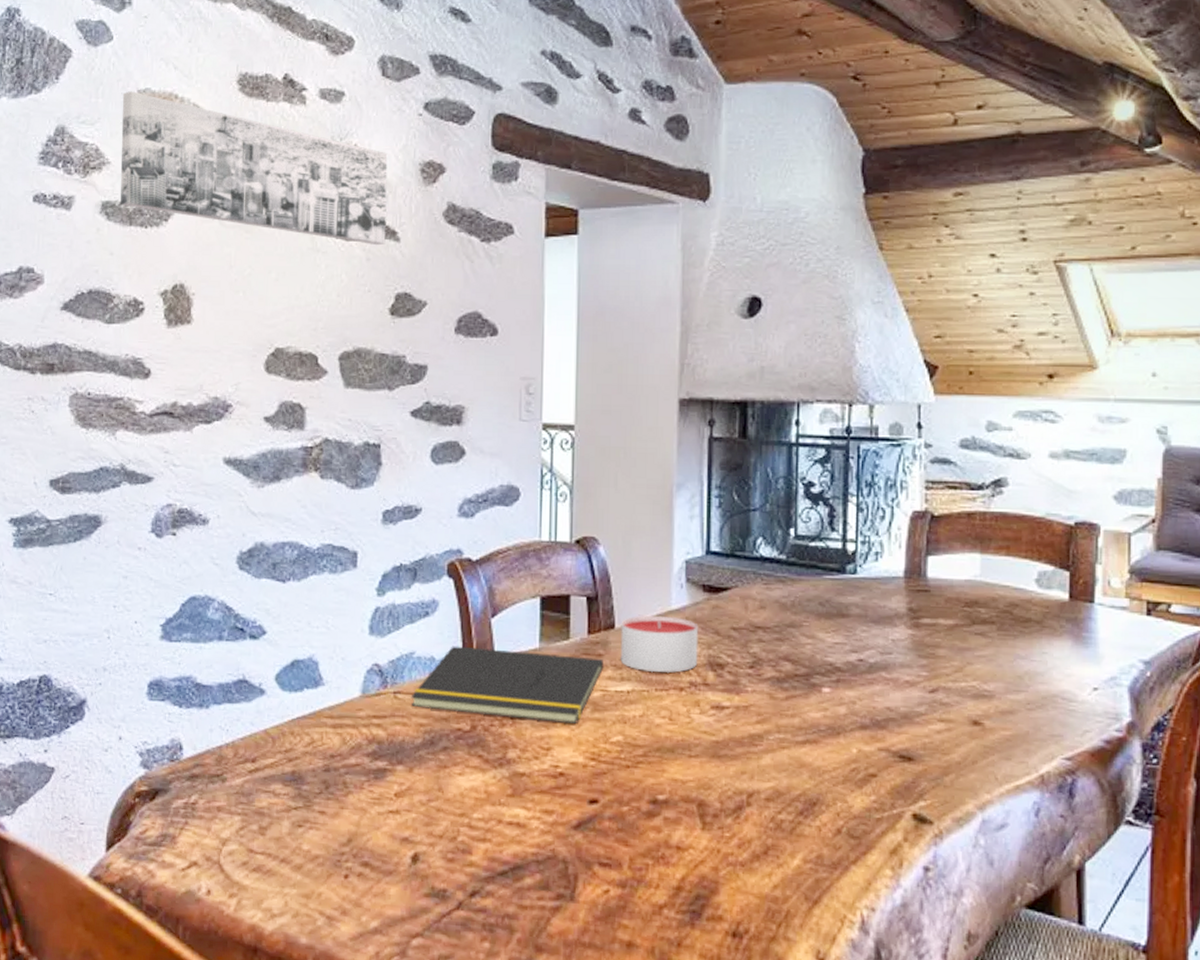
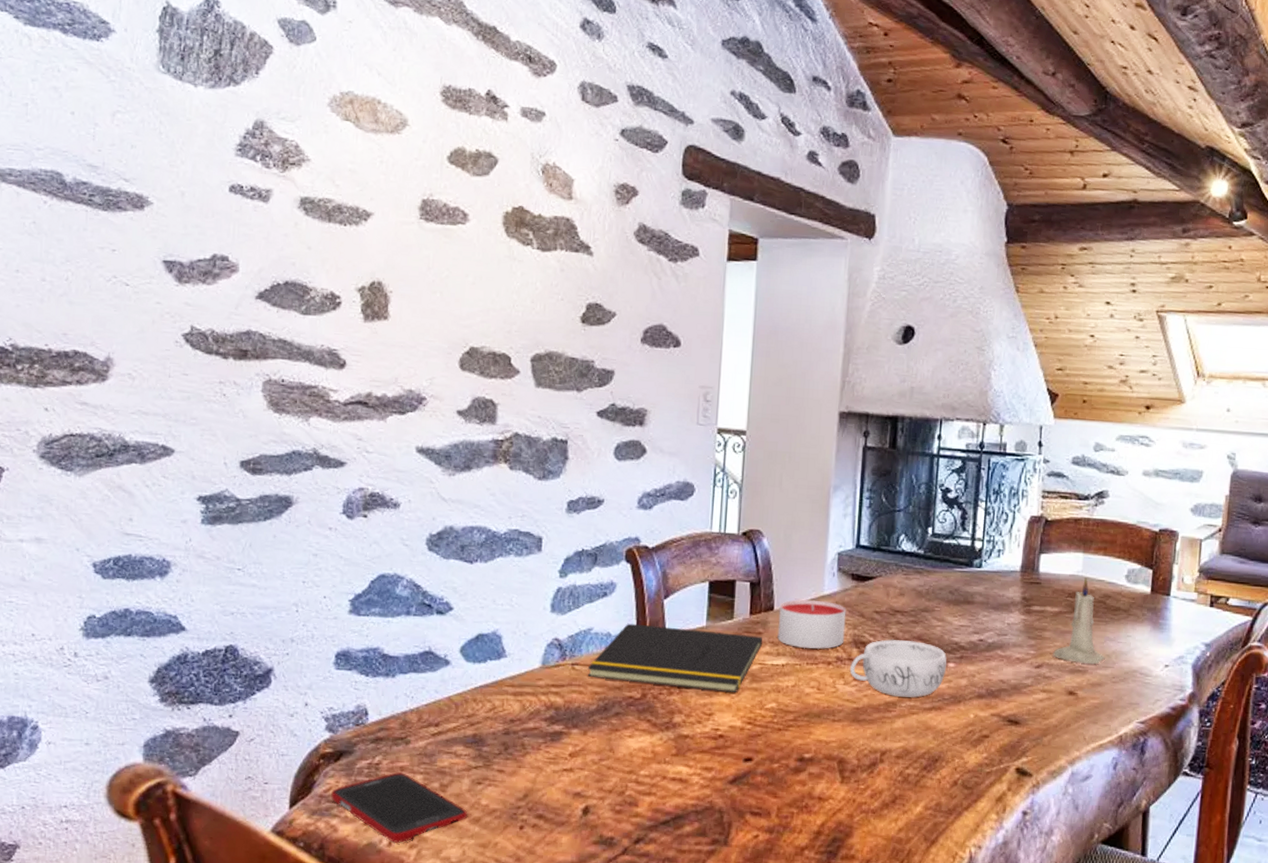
wall art: present [120,91,388,246] -> none [319,92,584,258]
cell phone: none [147,813,288,892] -> present [331,772,467,844]
decorative bowl: none [705,660,821,729] -> present [849,639,947,698]
candle: none [950,583,1016,688] -> present [1053,578,1105,665]

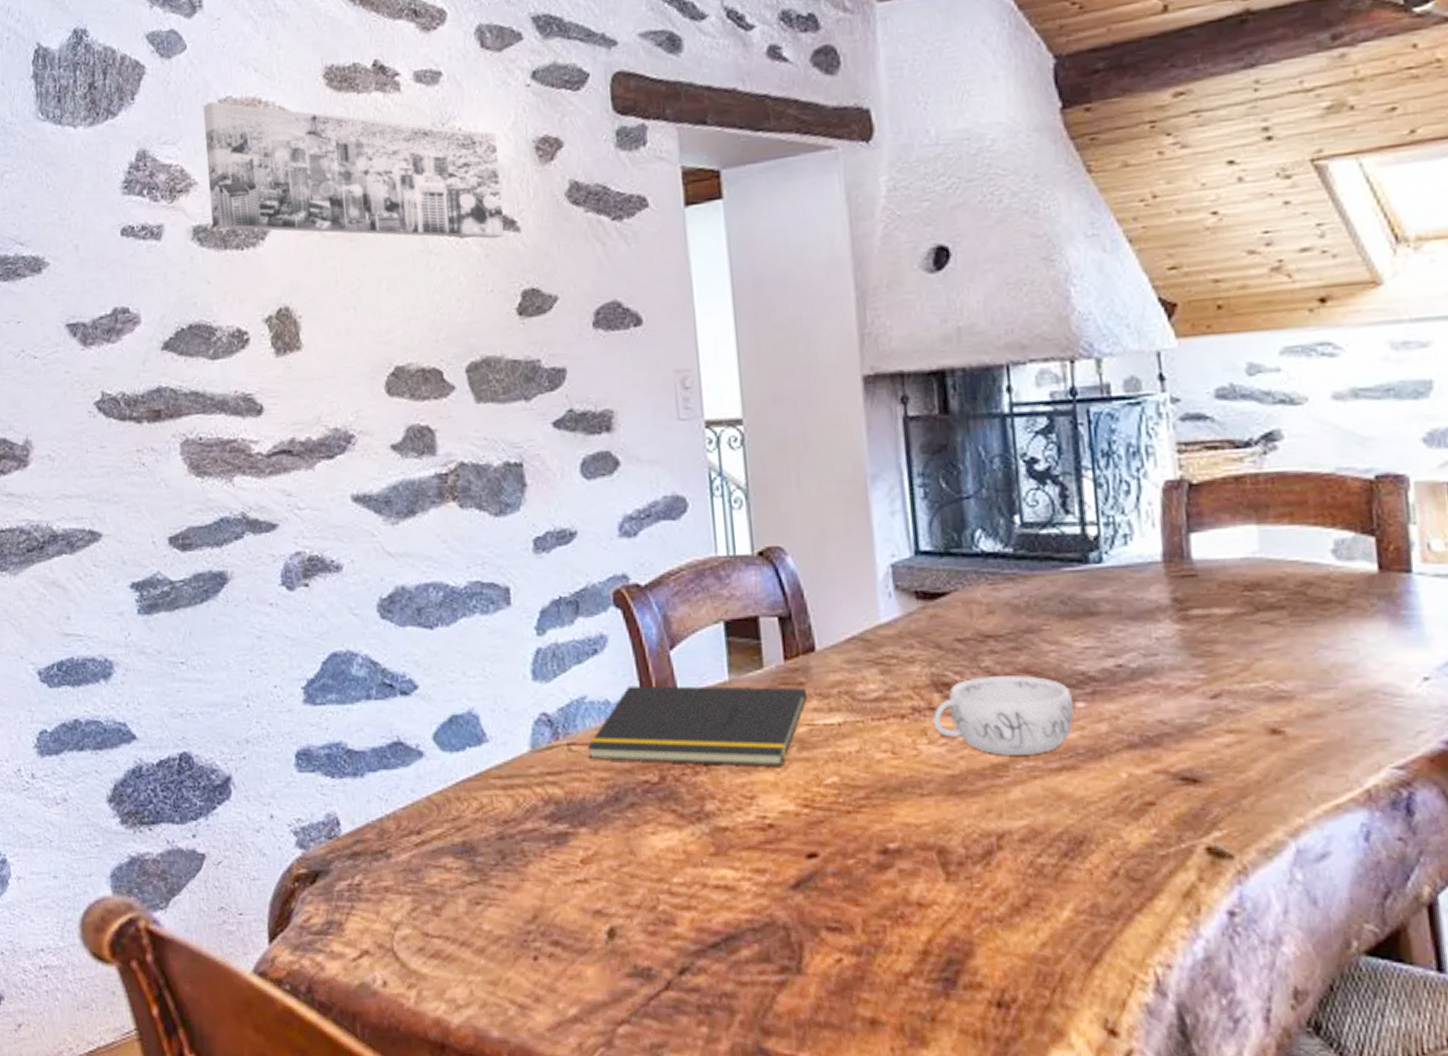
wall art: none [319,92,584,258] -> present [202,101,505,239]
cell phone: present [331,772,467,844] -> none [312,894,469,983]
candle: present [777,600,847,649] -> none [822,632,919,700]
candle: present [1053,578,1105,665] -> none [1234,560,1321,687]

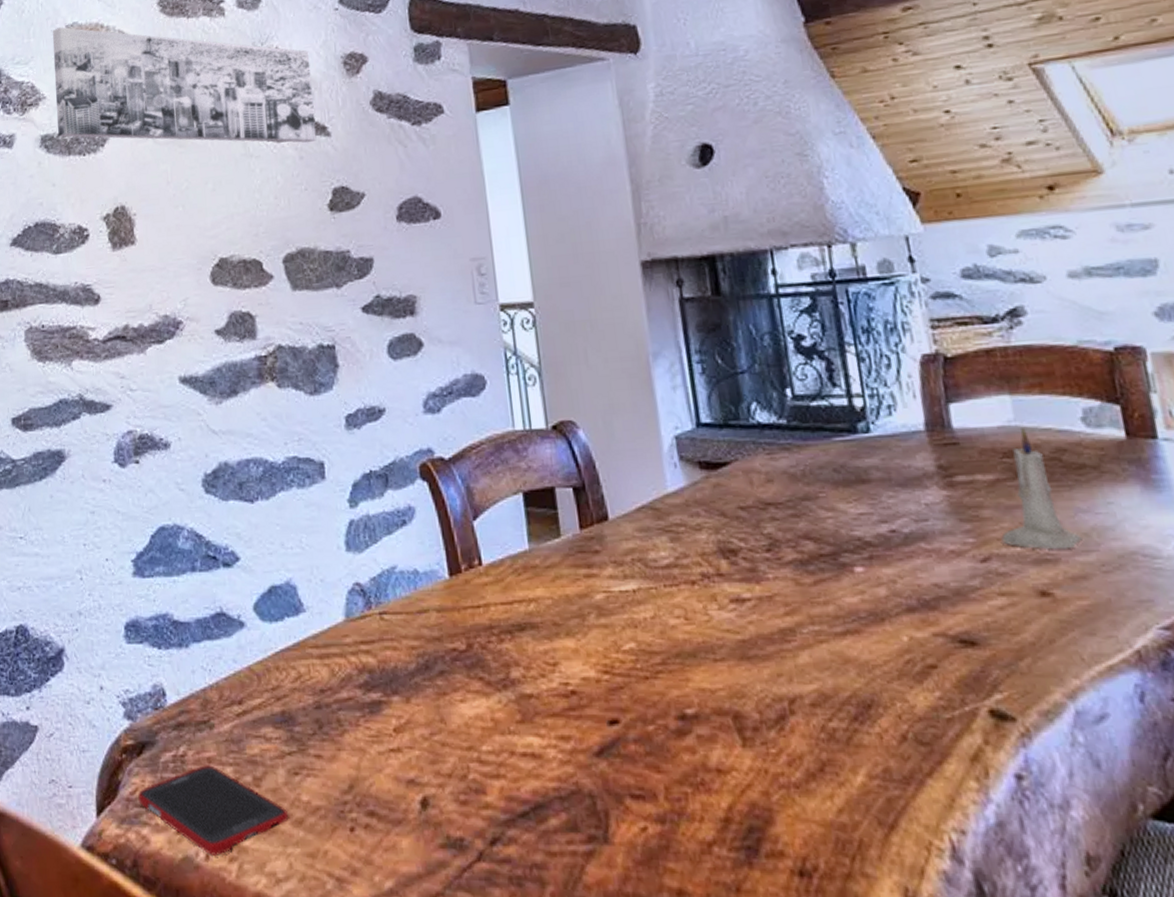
cell phone: none [312,894,469,983] -> present [138,765,288,857]
notepad: present [587,685,808,767] -> none [398,555,604,634]
decorative bowl: present [932,675,1074,755] -> none [721,541,854,620]
candle: none [1234,560,1321,687] -> present [1001,428,1083,550]

